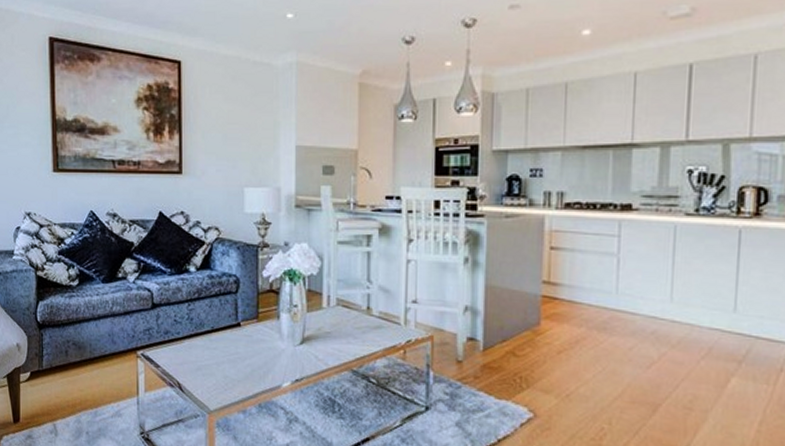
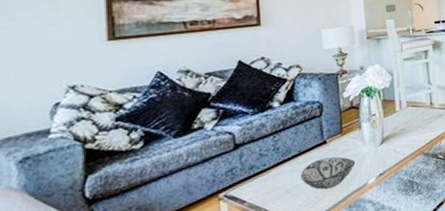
decorative bowl: none [213,342,270,379] -> present [301,156,356,190]

